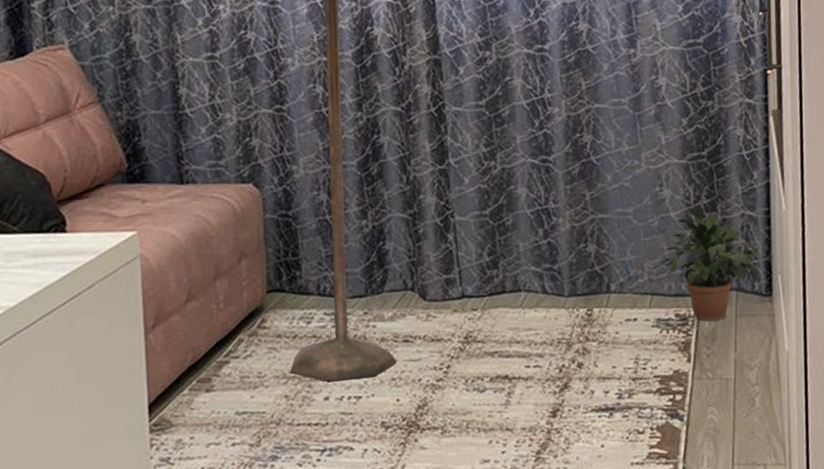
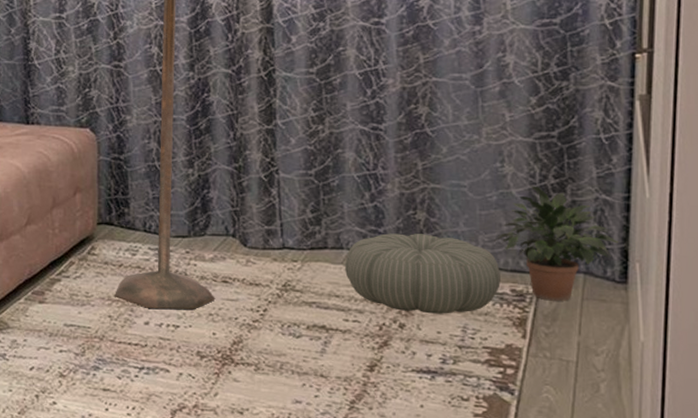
pouf: none [523,266,666,350] -> present [345,233,501,314]

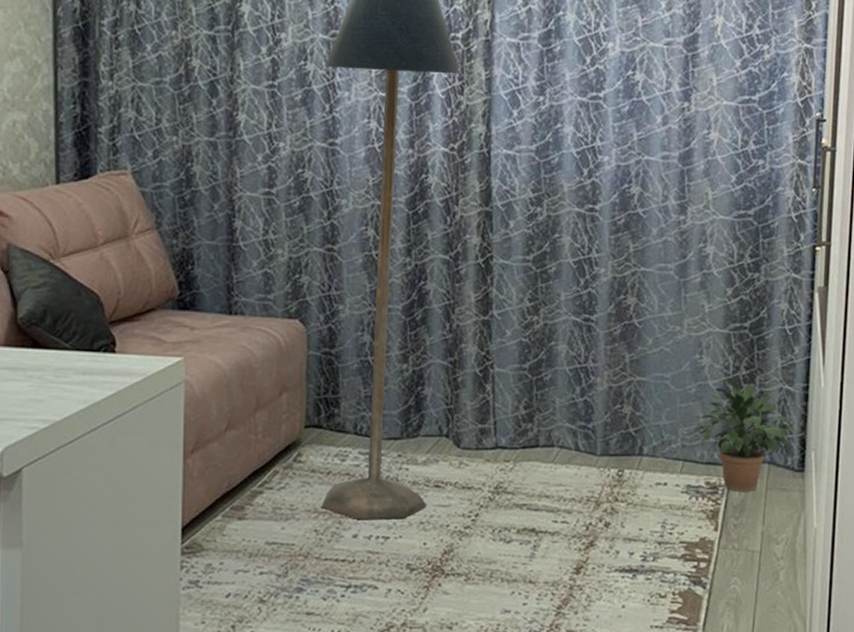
pouf: present [345,233,501,314] -> none [555,428,697,511]

